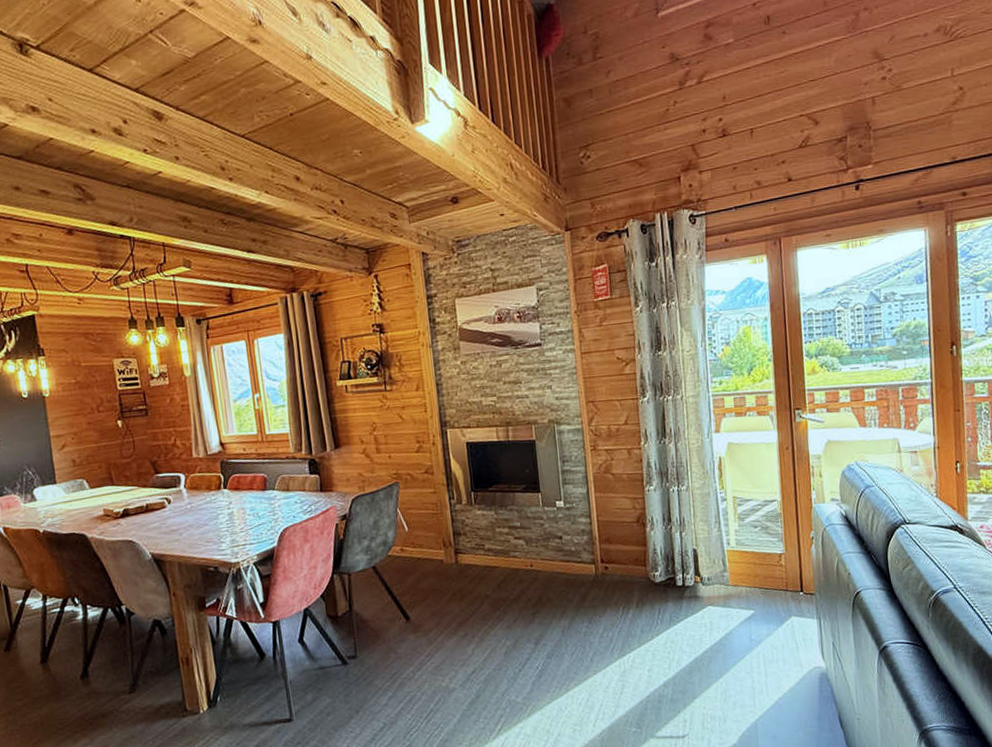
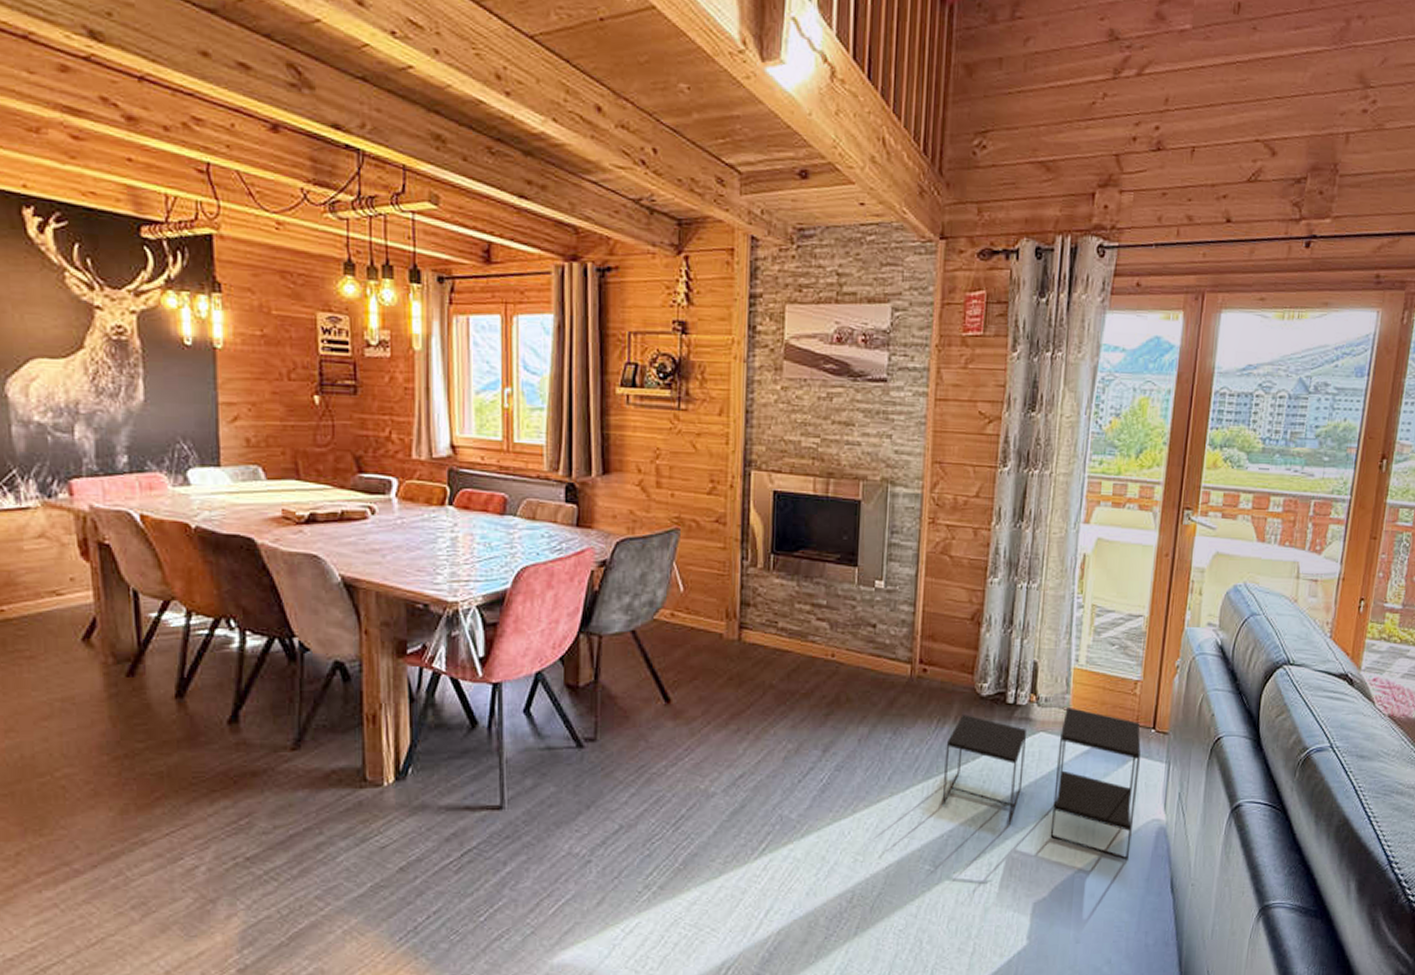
side table: none [633,582,800,705] -> present [941,706,1141,860]

